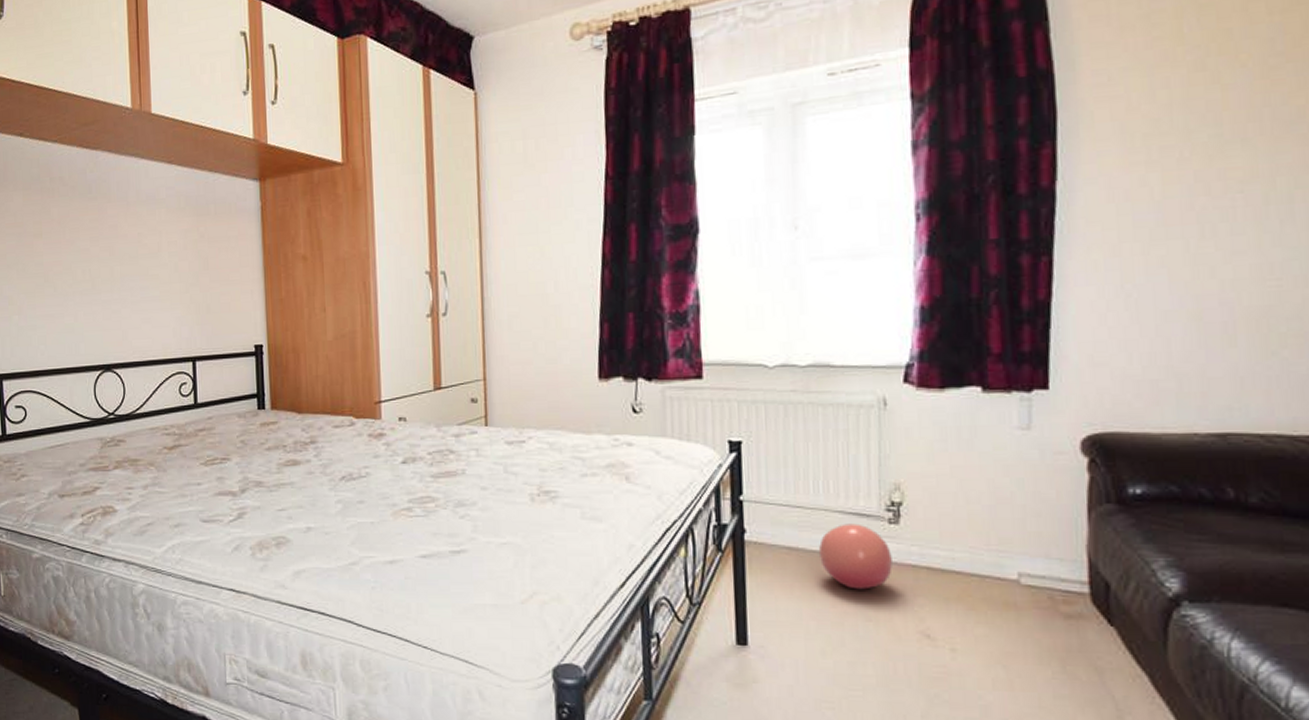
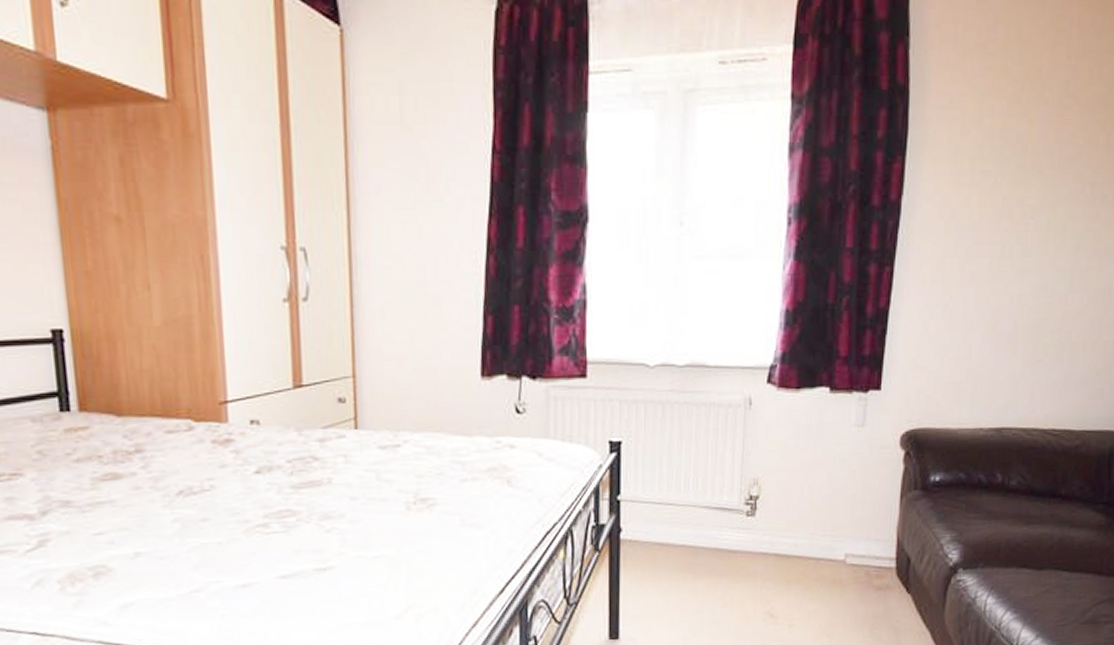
ball: present [818,523,892,590] -> none [685,517,747,579]

